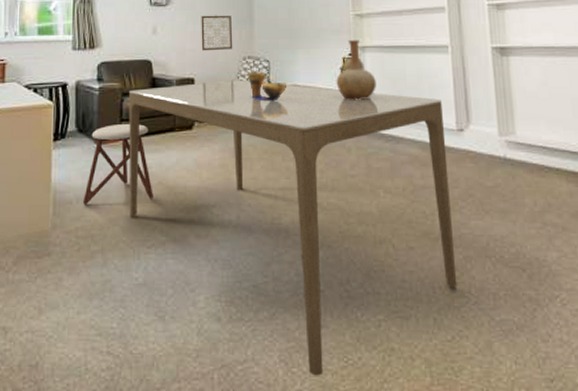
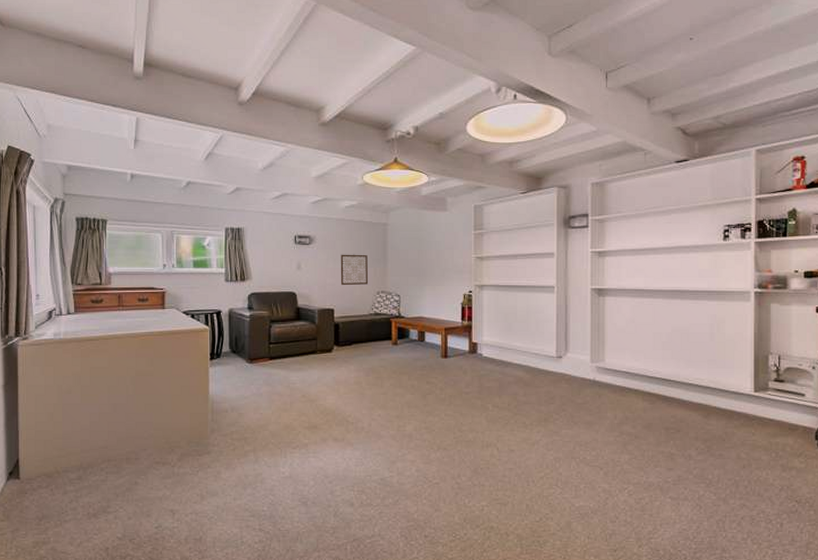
stool: present [82,123,153,204] -> none [236,346,298,413]
dining table: present [129,79,458,376] -> none [276,311,547,547]
decorative bowl: present [247,71,288,100] -> none [380,304,415,329]
vase: present [336,40,376,100] -> none [457,279,491,330]

